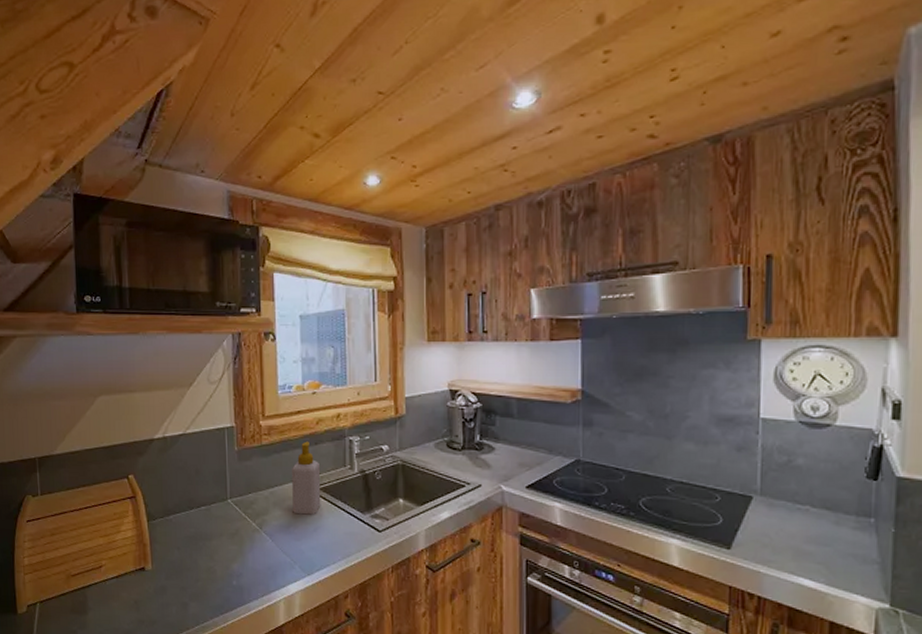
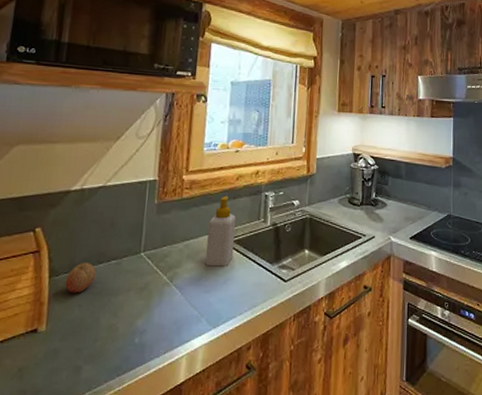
fruit: none [162,507,189,537] -> present [65,262,97,294]

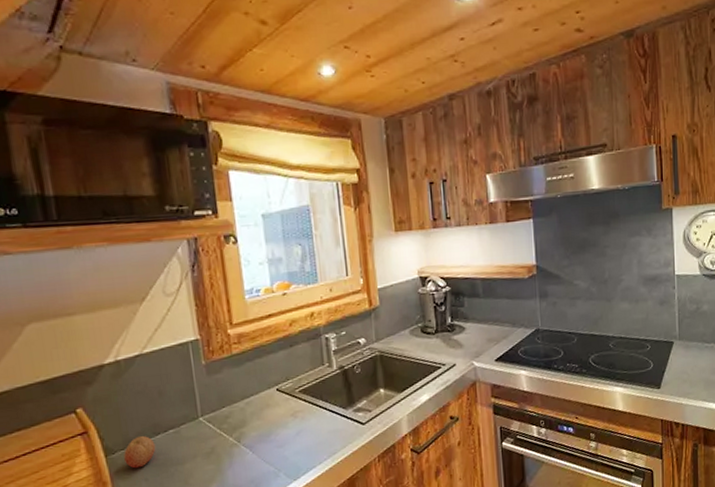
soap bottle: present [205,196,236,267] -> none [267,344,302,422]

